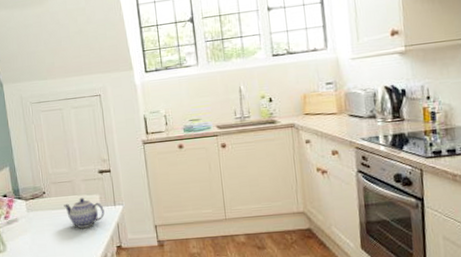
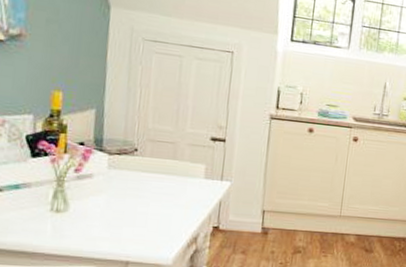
teapot: present [64,197,105,228] -> none [158,164,208,200]

